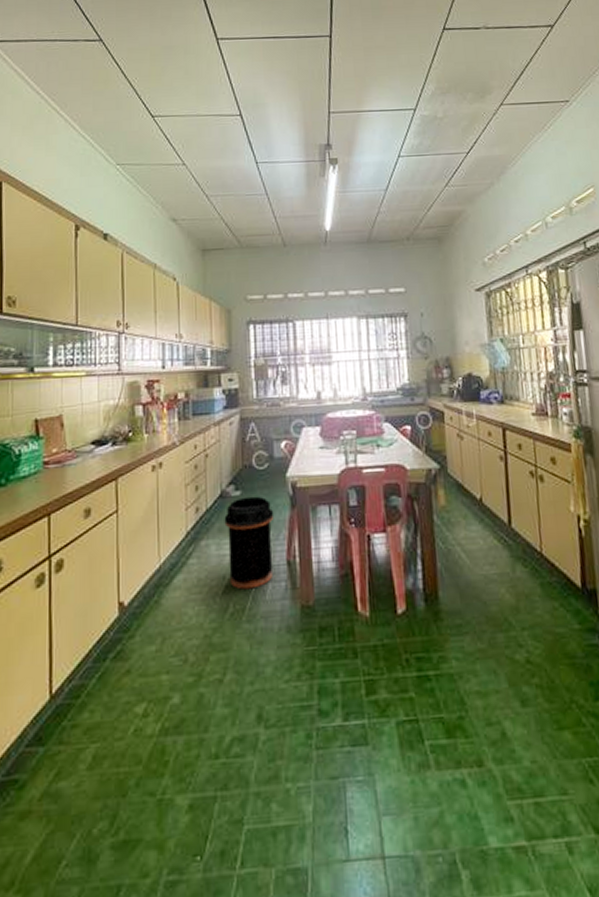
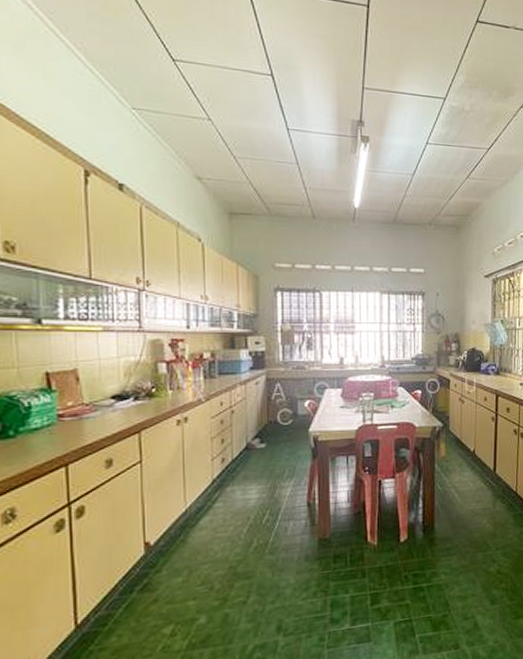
trash can: present [224,496,274,590] -> none [249,448,297,528]

